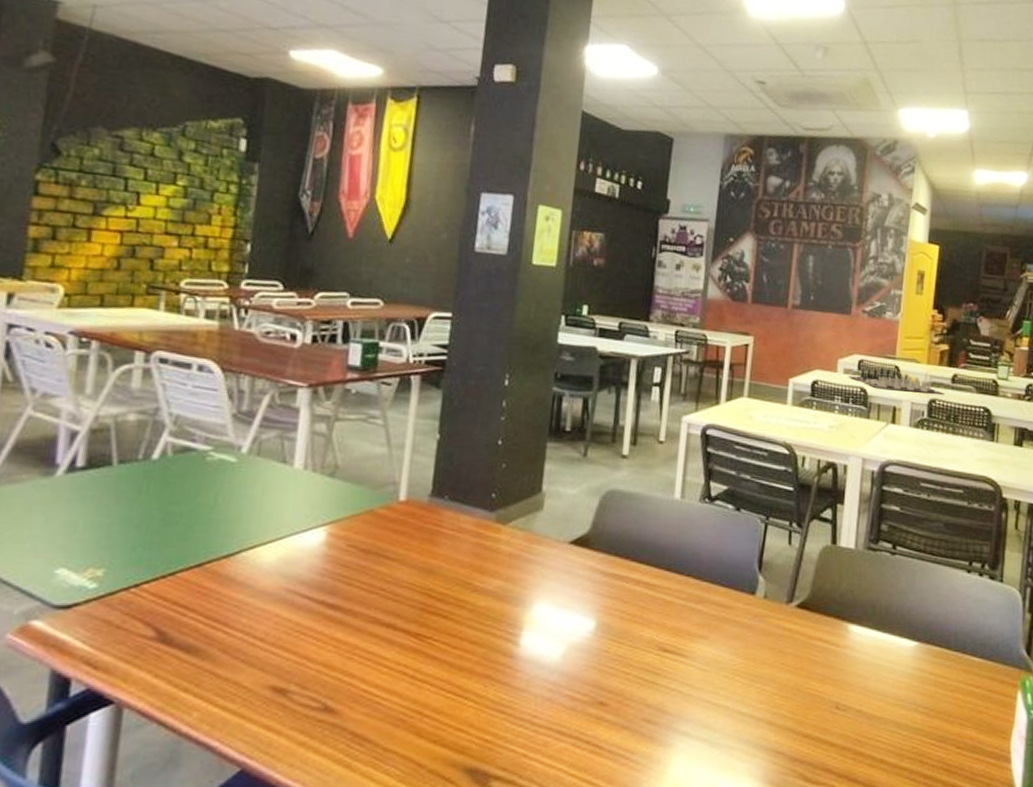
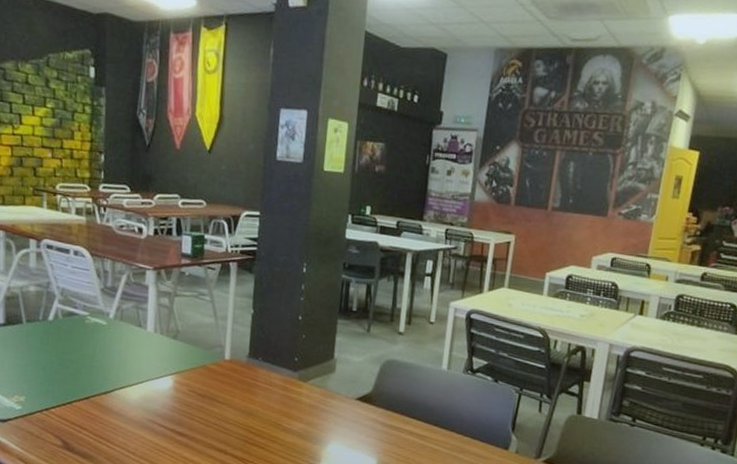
chessboard: present [848,367,945,396] -> none [601,264,694,292]

